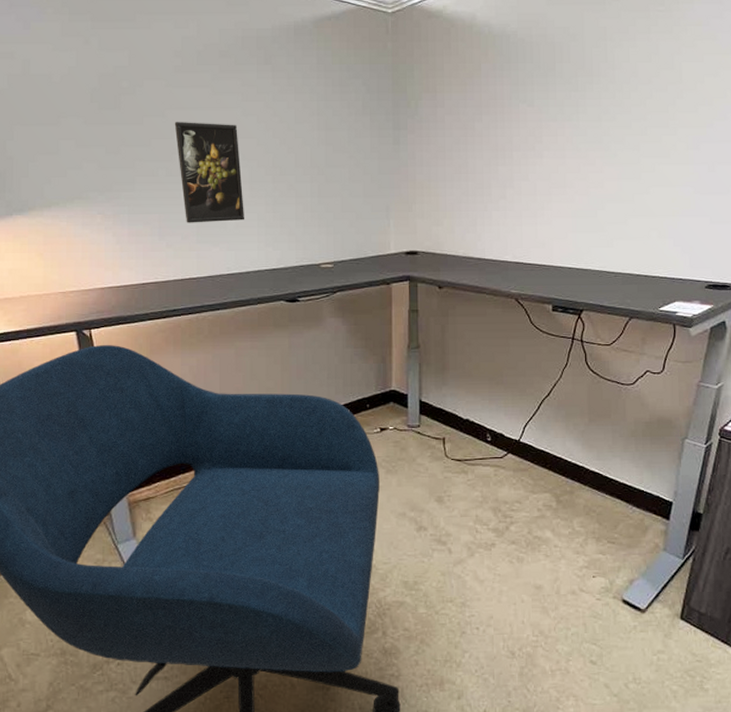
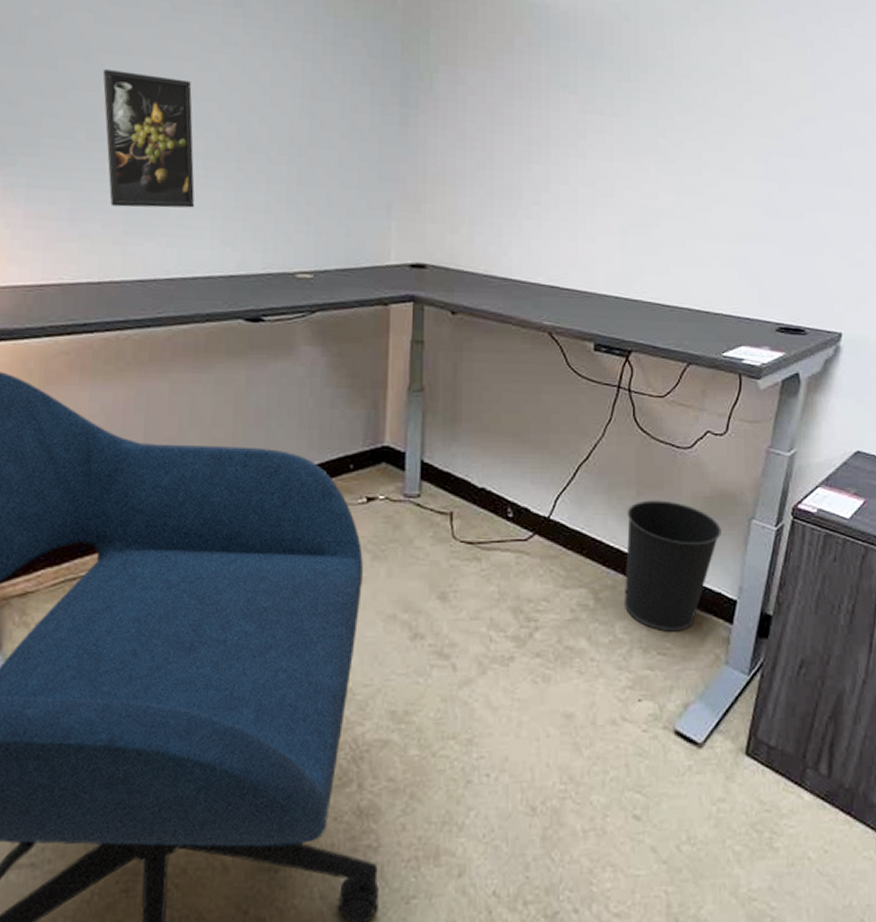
wastebasket: none [580,425,659,526] -> present [625,500,721,632]

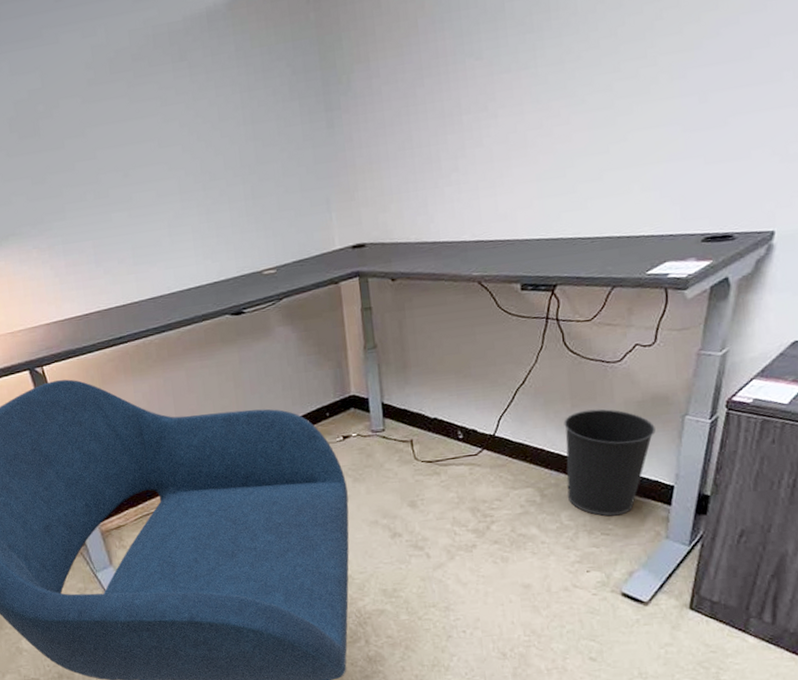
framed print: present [102,69,195,208] -> none [95,133,179,246]

